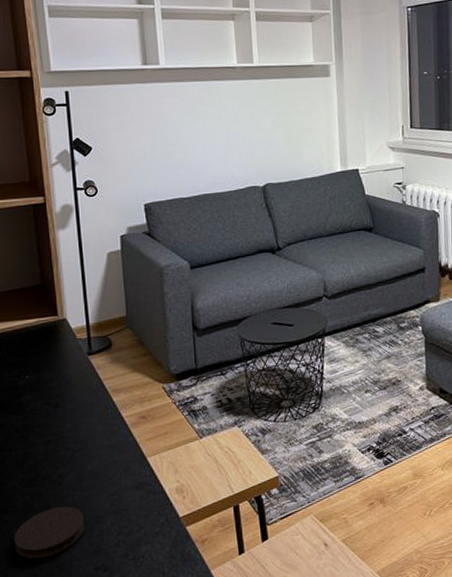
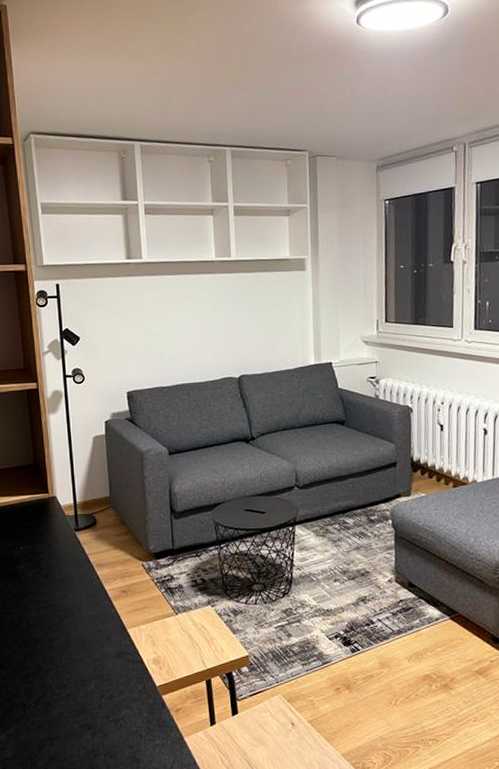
coaster: present [14,506,86,559] -> none [9,668,72,713]

